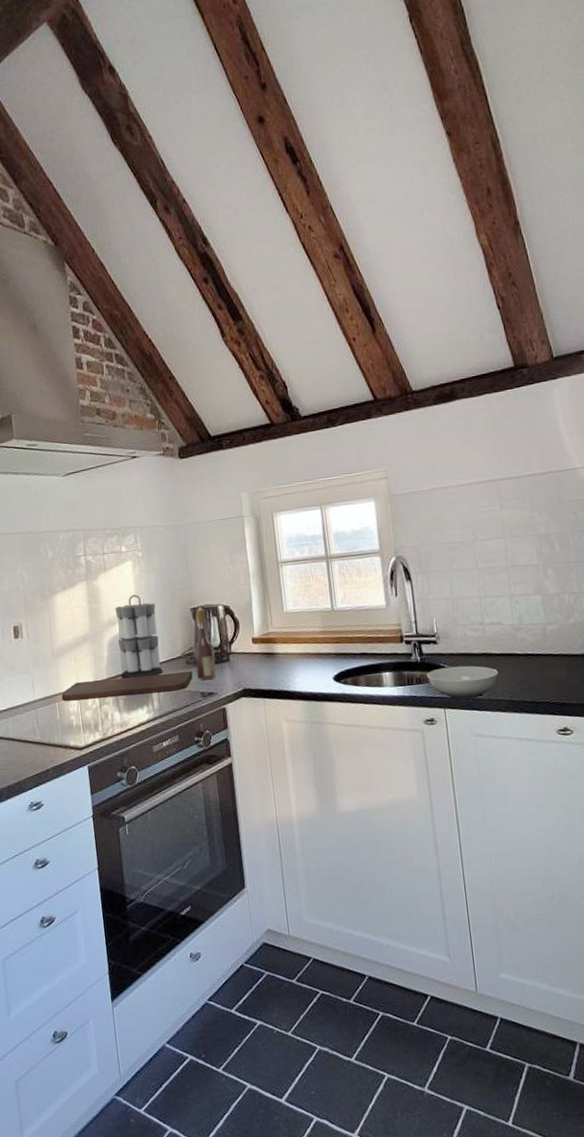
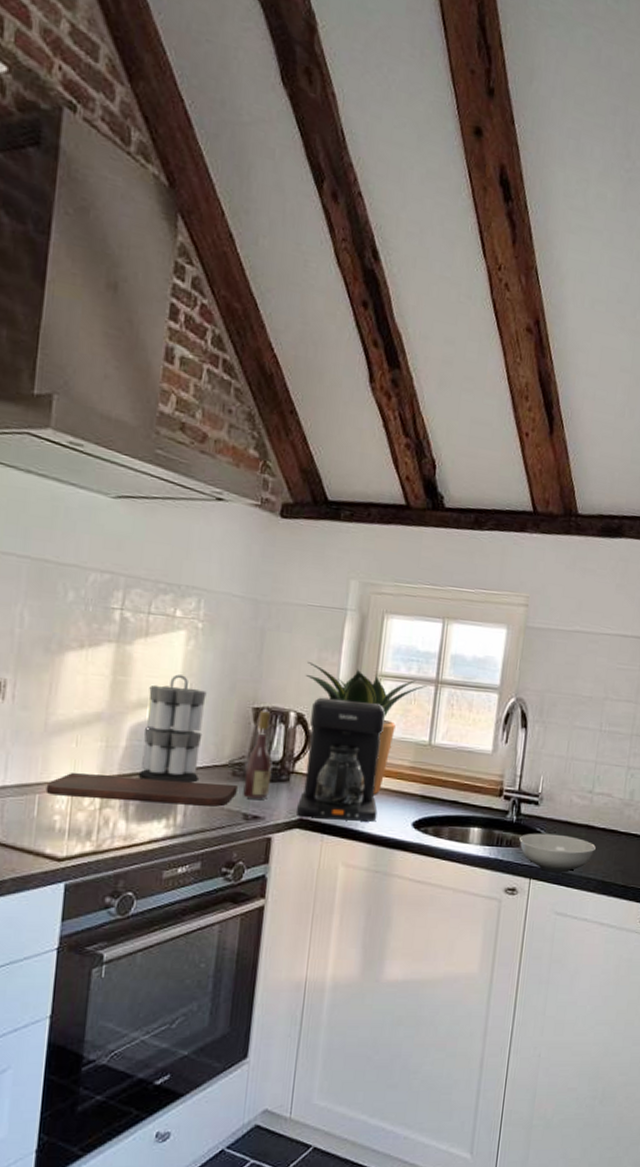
potted plant: none [223,560,320,660] -> present [305,662,427,795]
coffee maker: none [234,585,304,688] -> present [297,697,385,822]

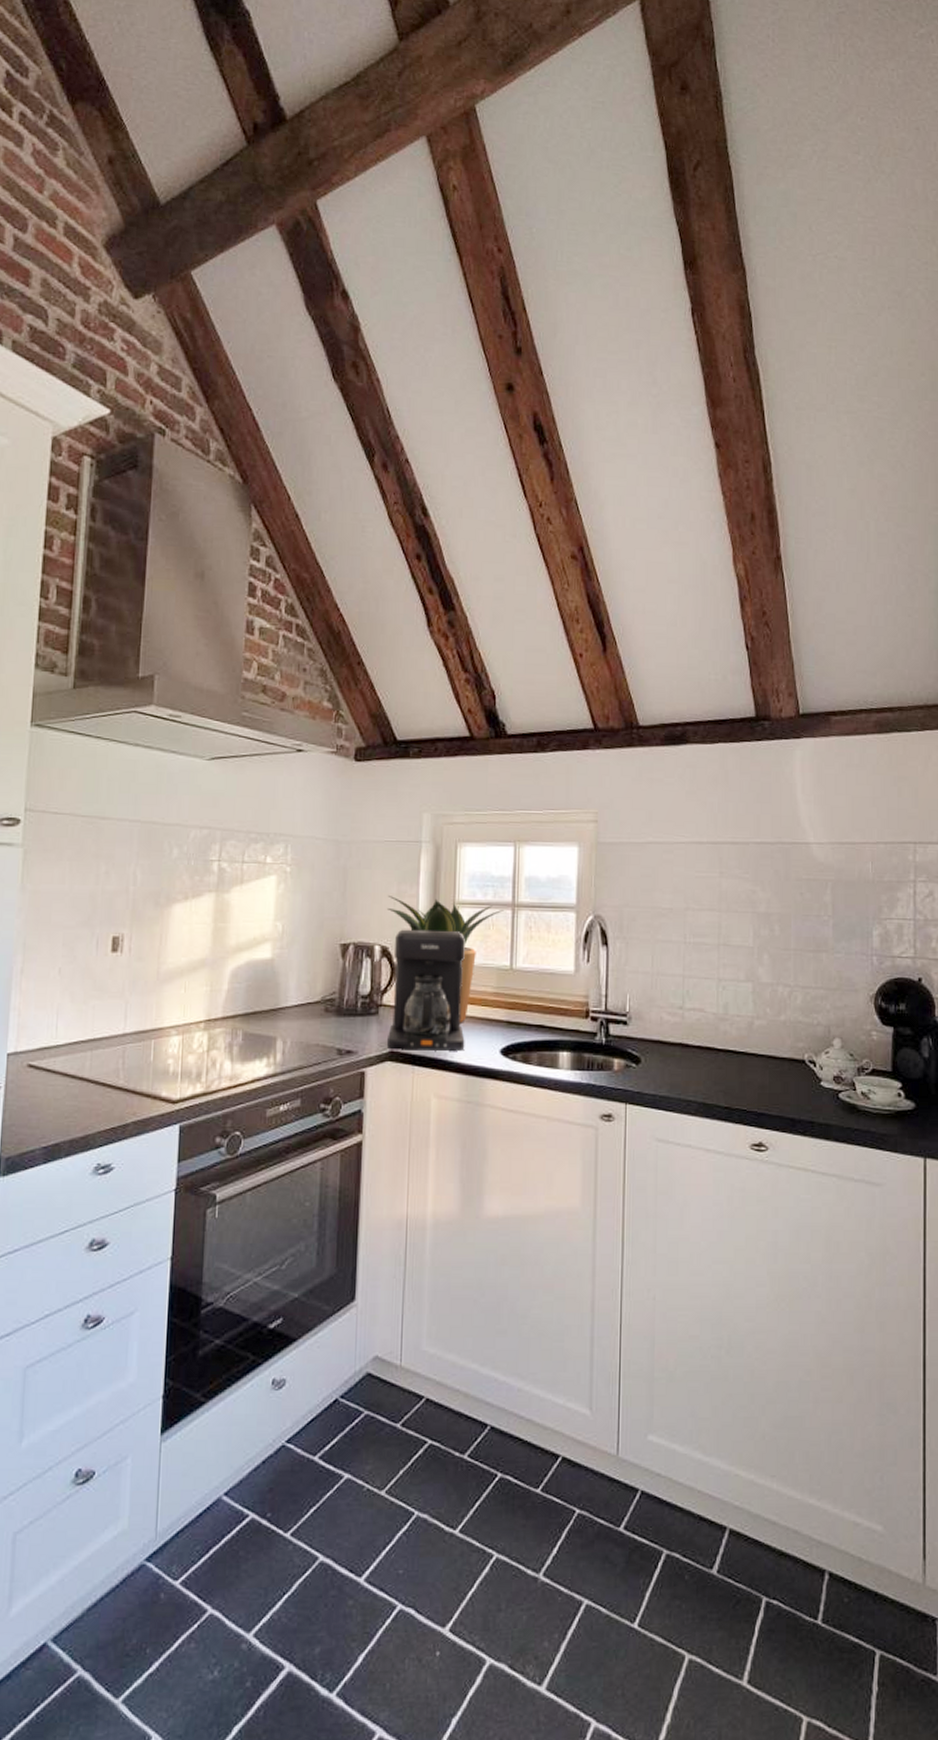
cutting board: present [45,773,238,807] -> none [160,1018,330,1043]
spice rack: present [139,674,207,783] -> none [241,917,297,1021]
wine bottle: present [243,711,272,799] -> none [336,946,361,1033]
bowl: present [519,833,596,873] -> none [611,1054,692,1096]

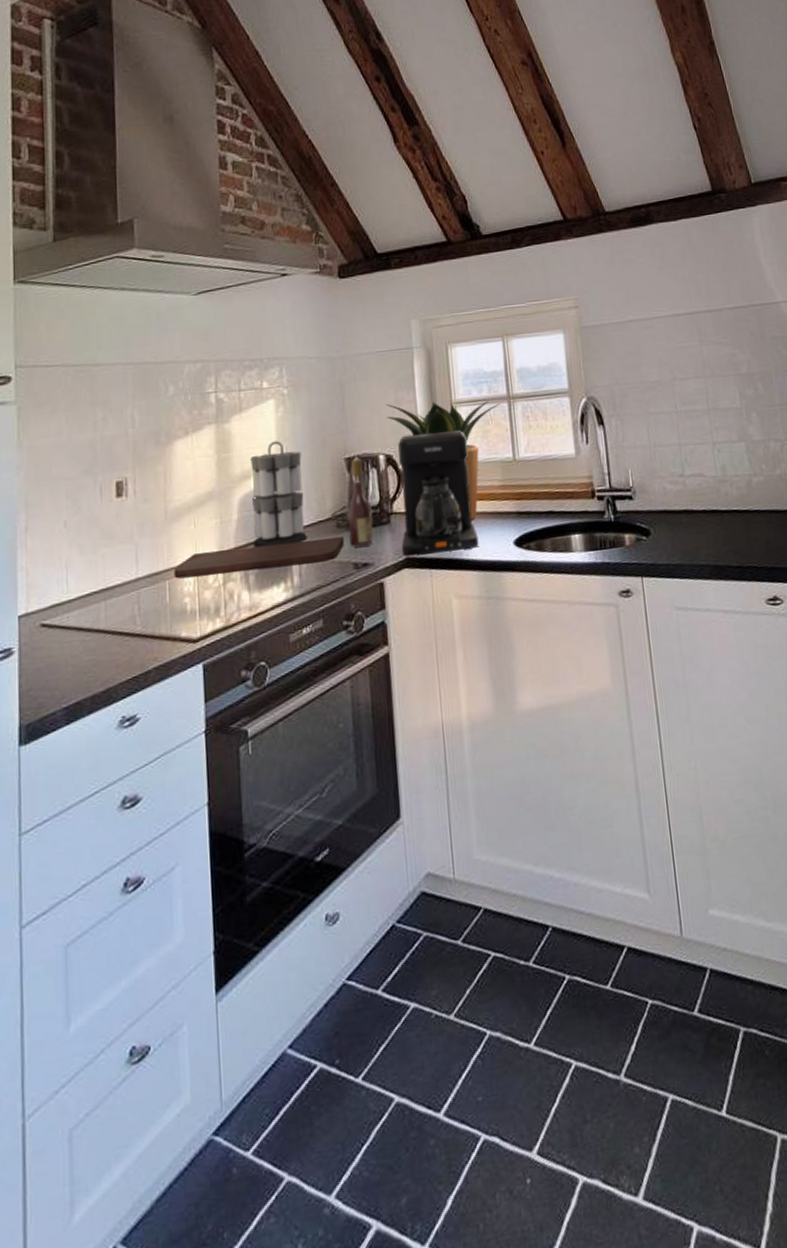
cutting board: none [160,1018,330,1043] -> present [173,537,344,579]
spice rack: none [241,917,297,1021] -> present [250,441,307,548]
wine bottle: none [336,946,361,1033] -> present [348,459,374,547]

